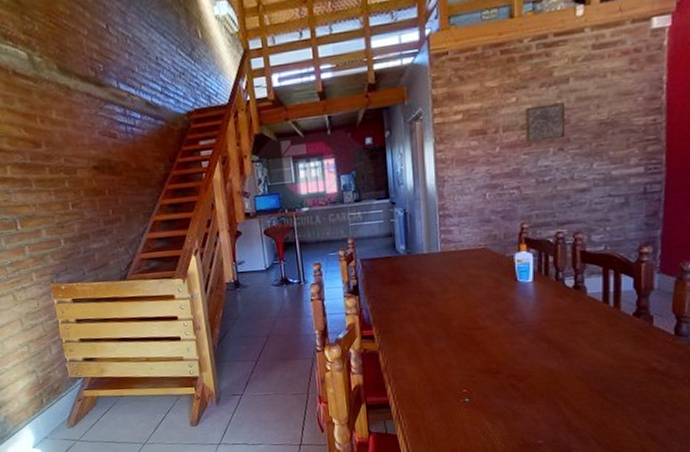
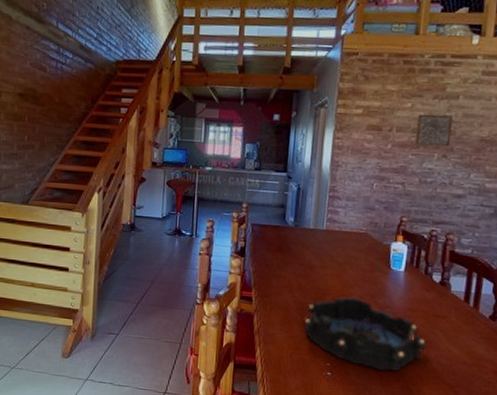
decorative bowl: none [432,317,568,388] -> present [303,296,427,371]

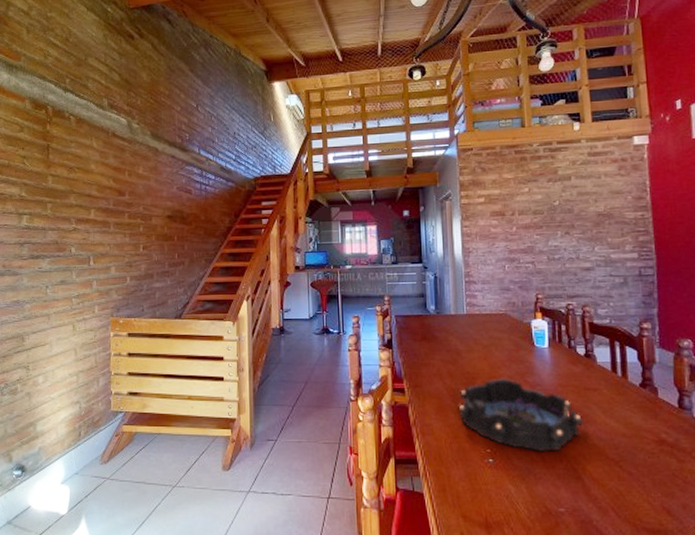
wall art: present [415,113,453,147] -> none [536,195,571,225]

